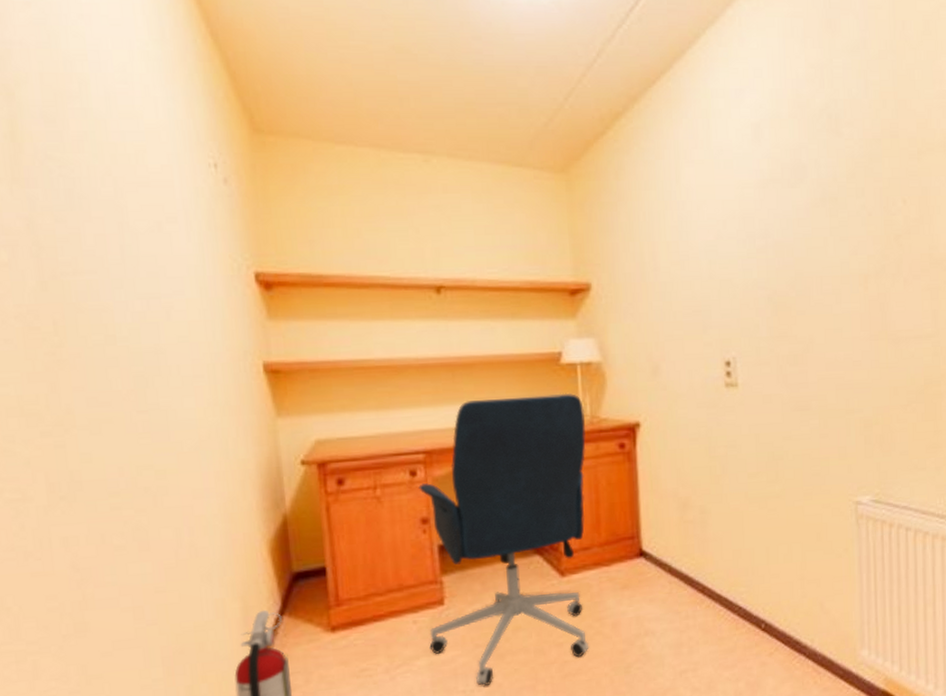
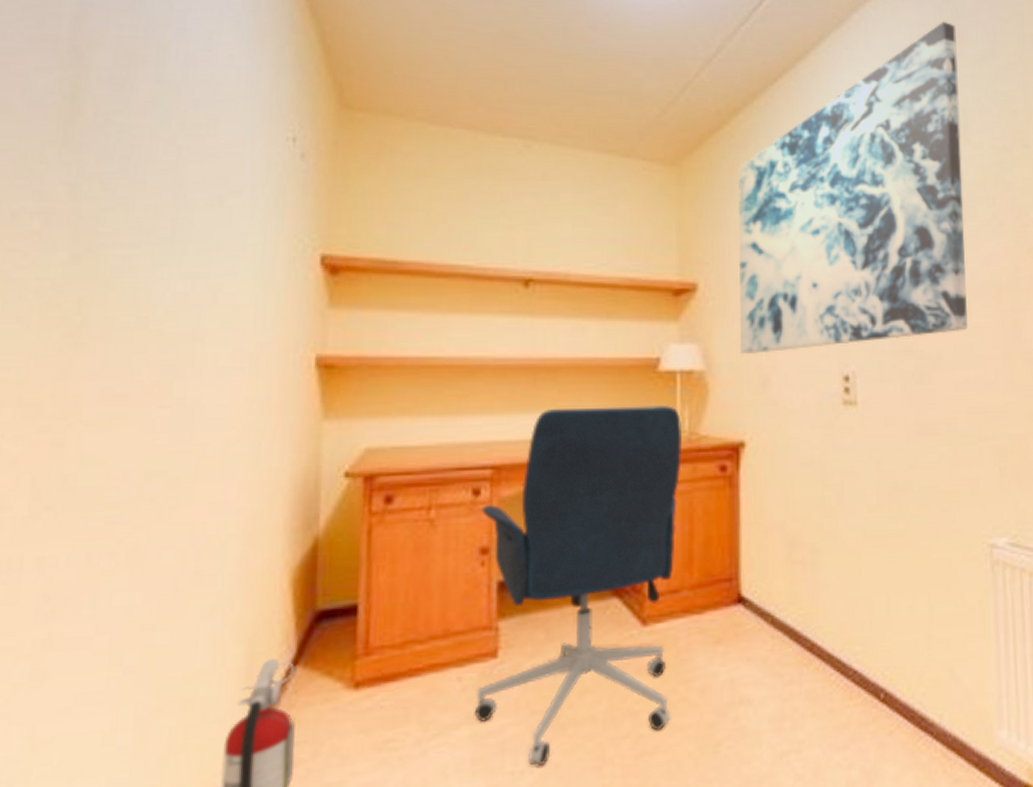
wall art: none [623,11,838,346] -> present [738,21,969,355]

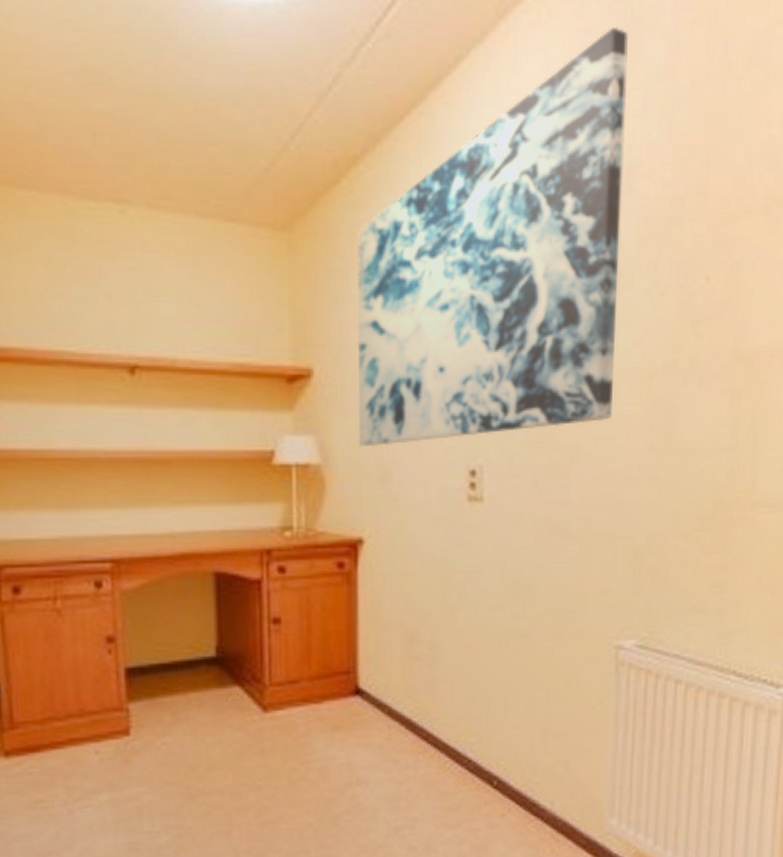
office chair: present [474,404,683,766] -> none [104,499,299,827]

